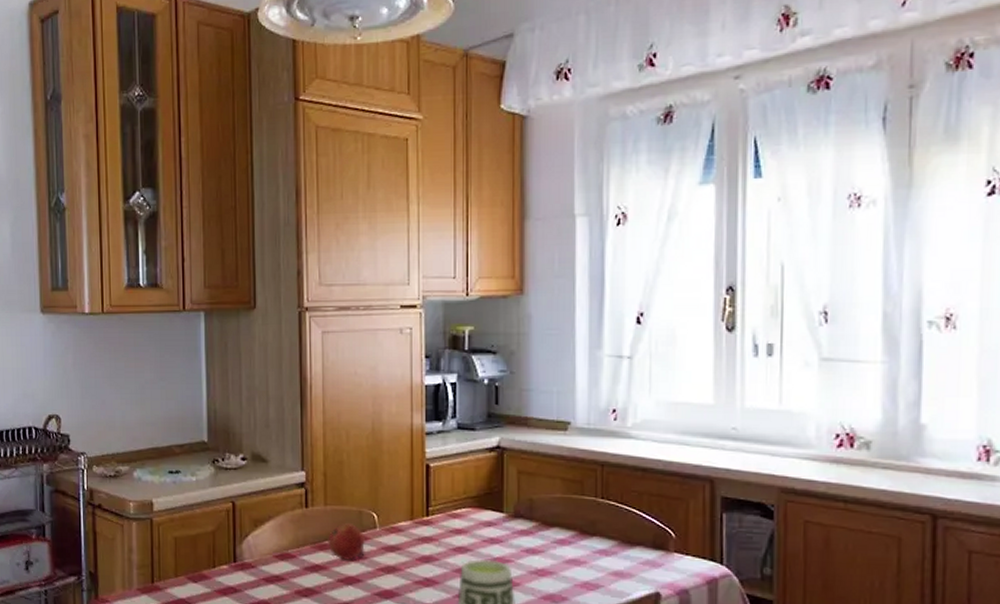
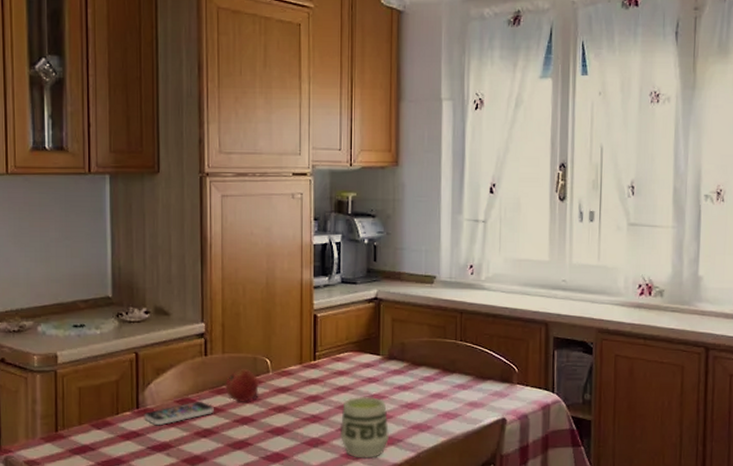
smartphone: none [241,557,316,582] -> present [144,401,214,426]

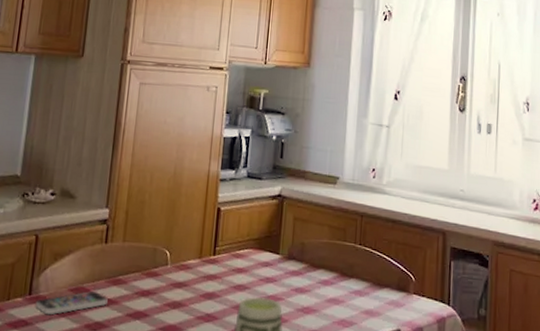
fruit: present [225,368,259,402] -> none [121,259,157,295]

